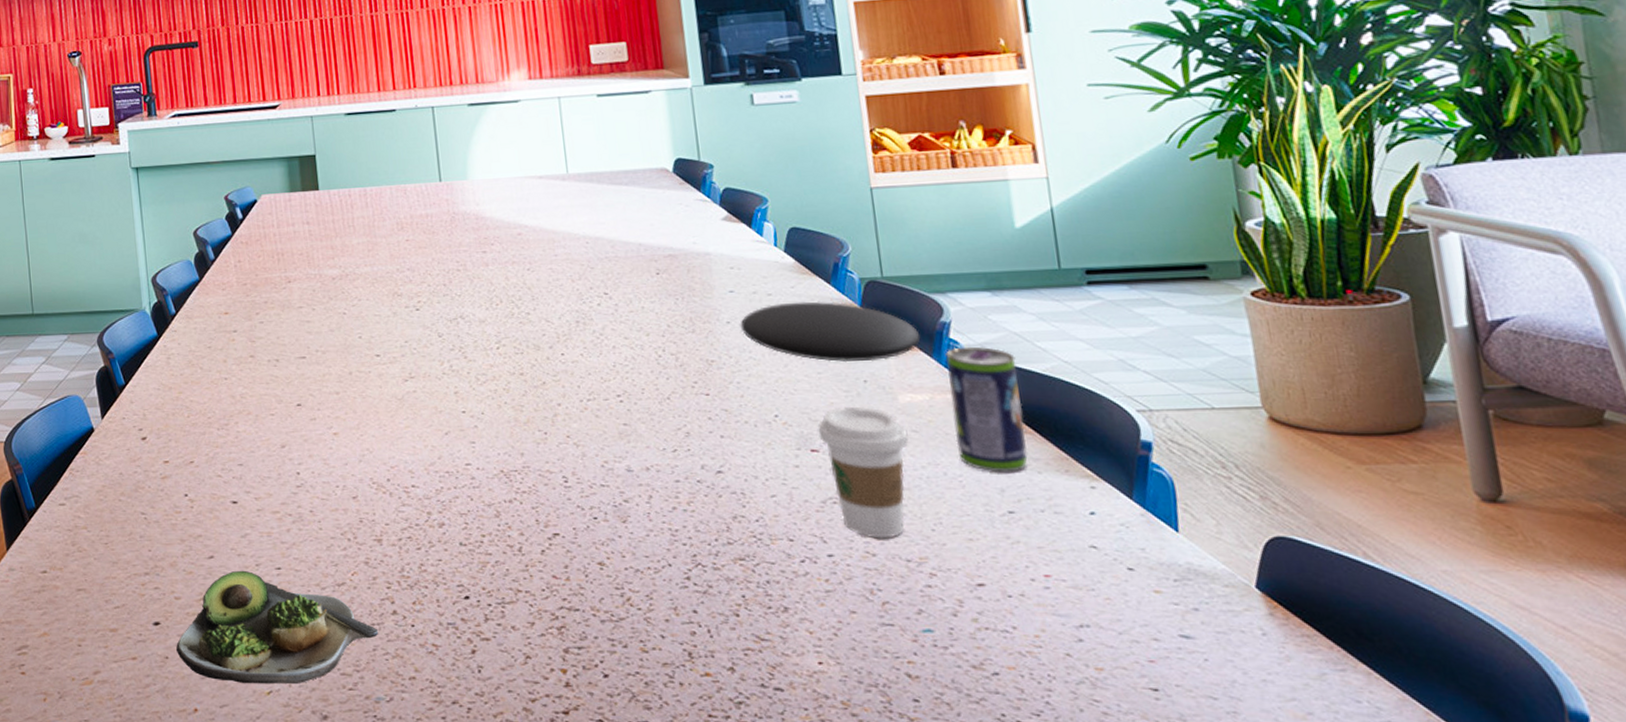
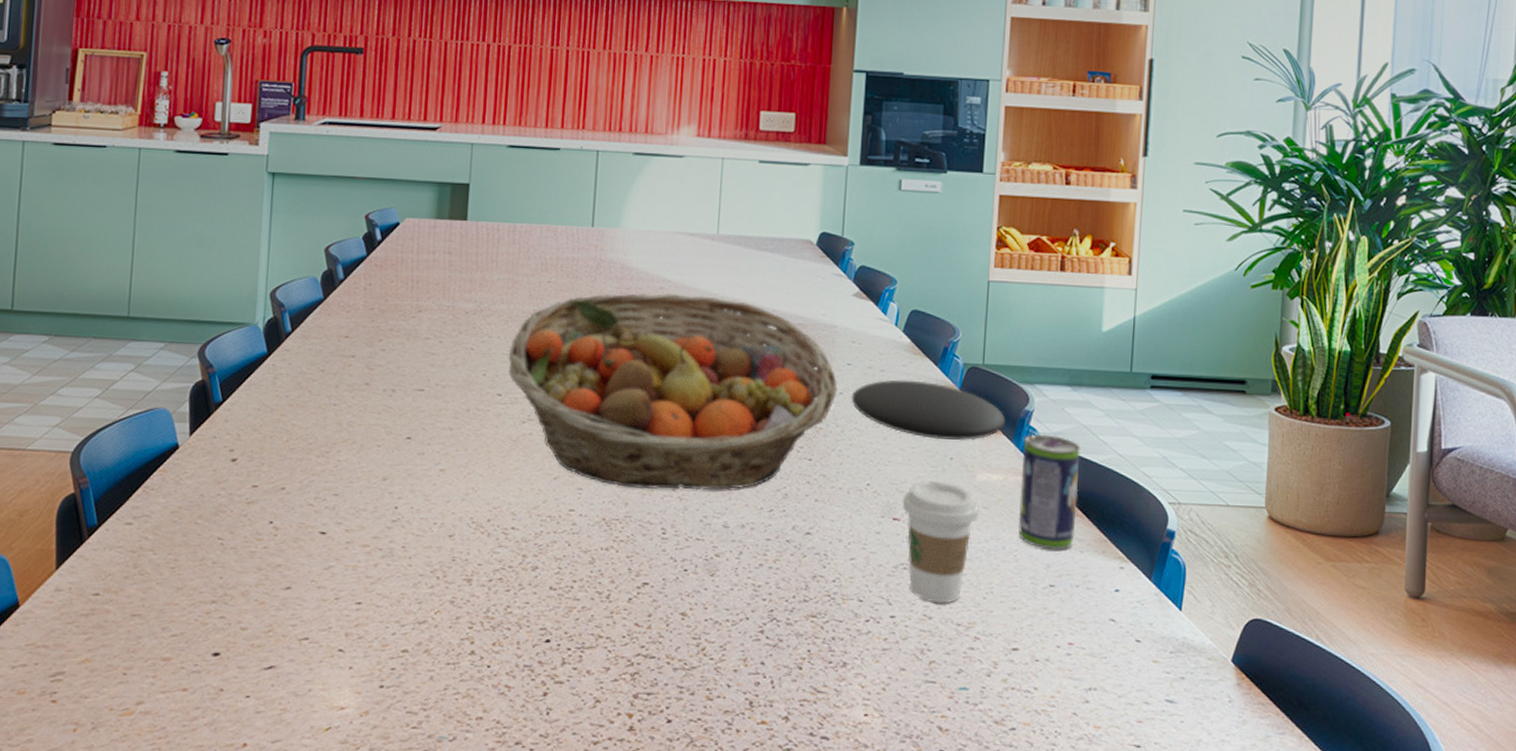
salad plate: present [176,570,379,684] -> none [234,603,453,721]
fruit basket: none [380,236,724,438] -> present [508,293,838,490]

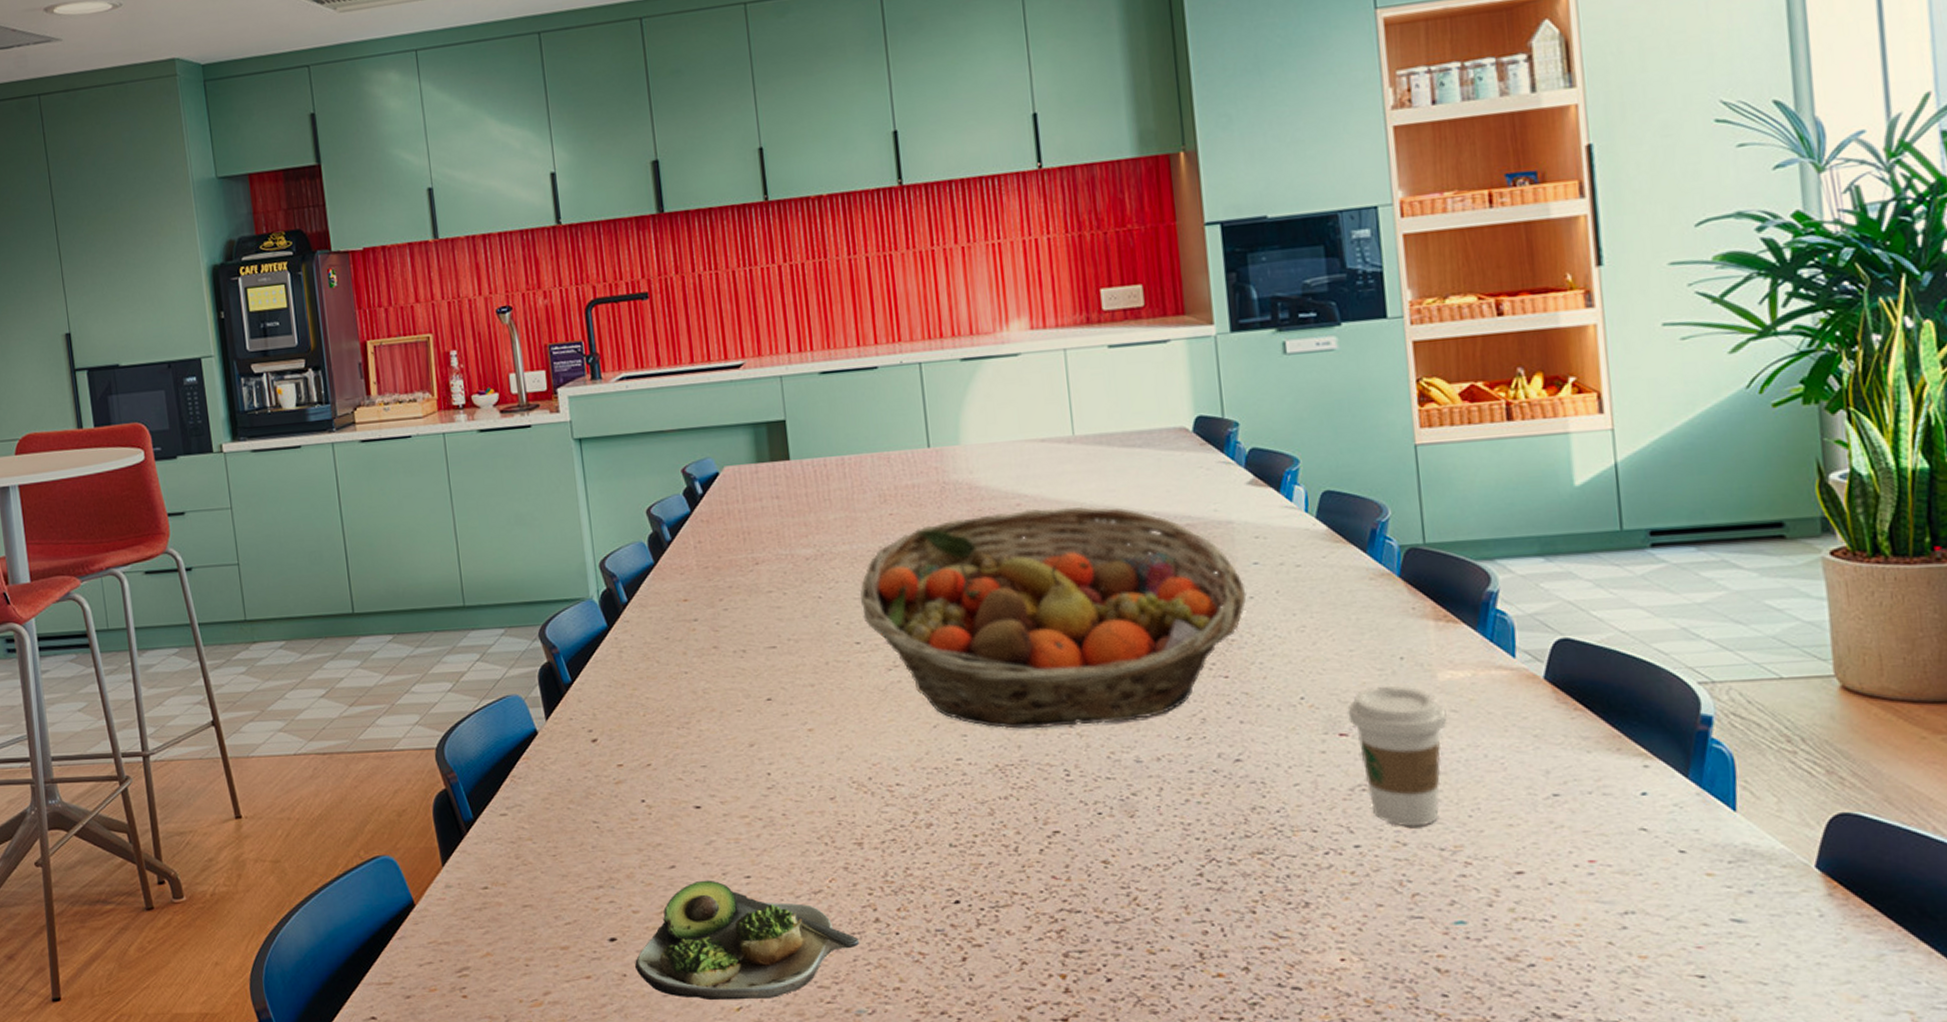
salad plate: none [234,603,453,721] -> present [635,880,860,1000]
plate: present [851,379,1006,441] -> none [1264,571,1465,639]
beverage can: present [1018,434,1081,550] -> none [1491,617,1578,753]

